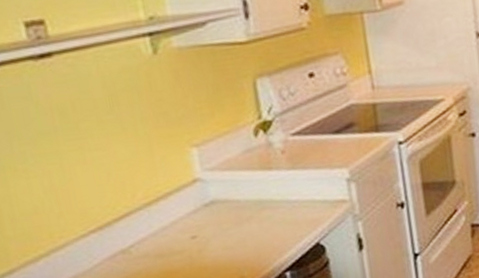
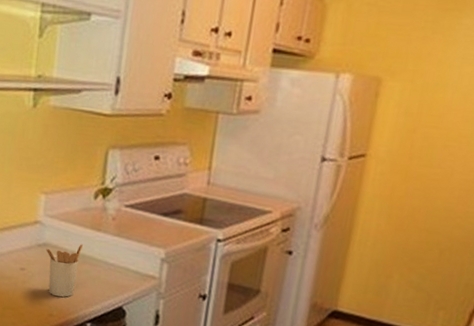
utensil holder: none [215,189,261,255] -> present [46,244,83,297]

